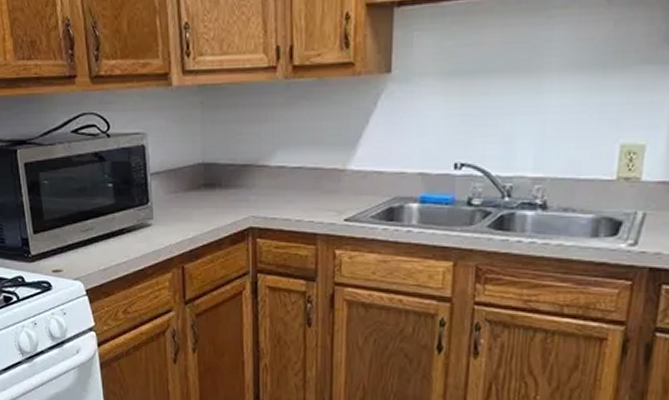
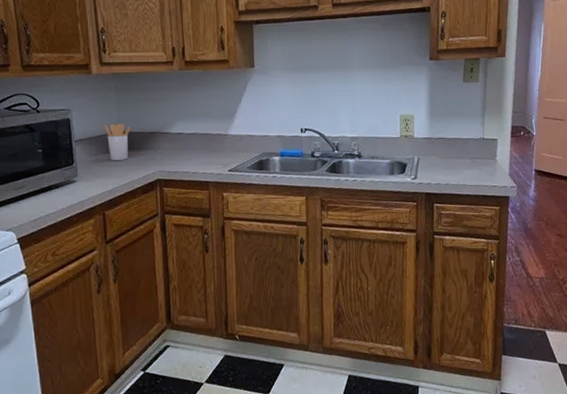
utensil holder: none [186,152,219,200] -> present [104,123,131,160]

